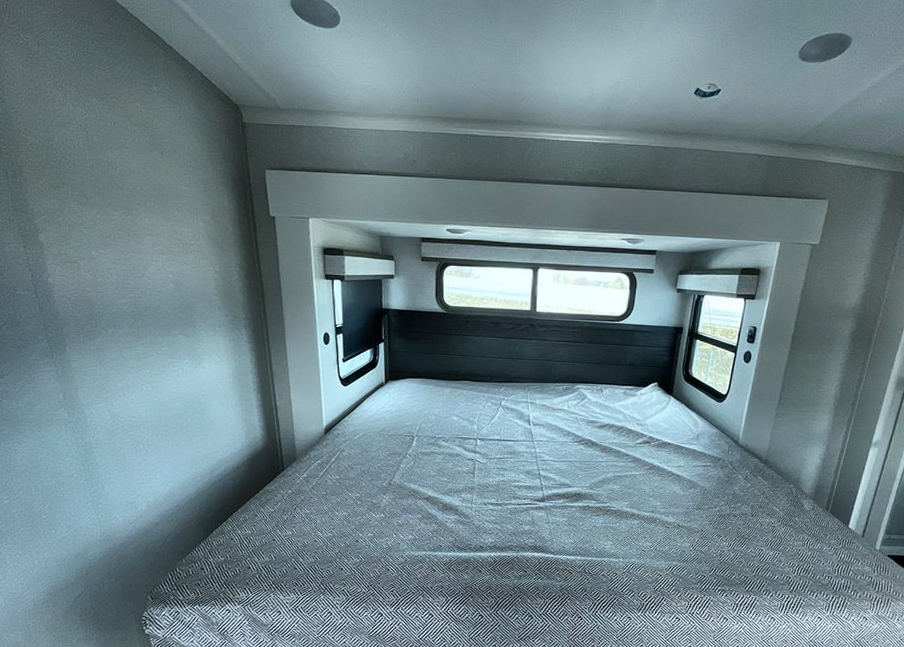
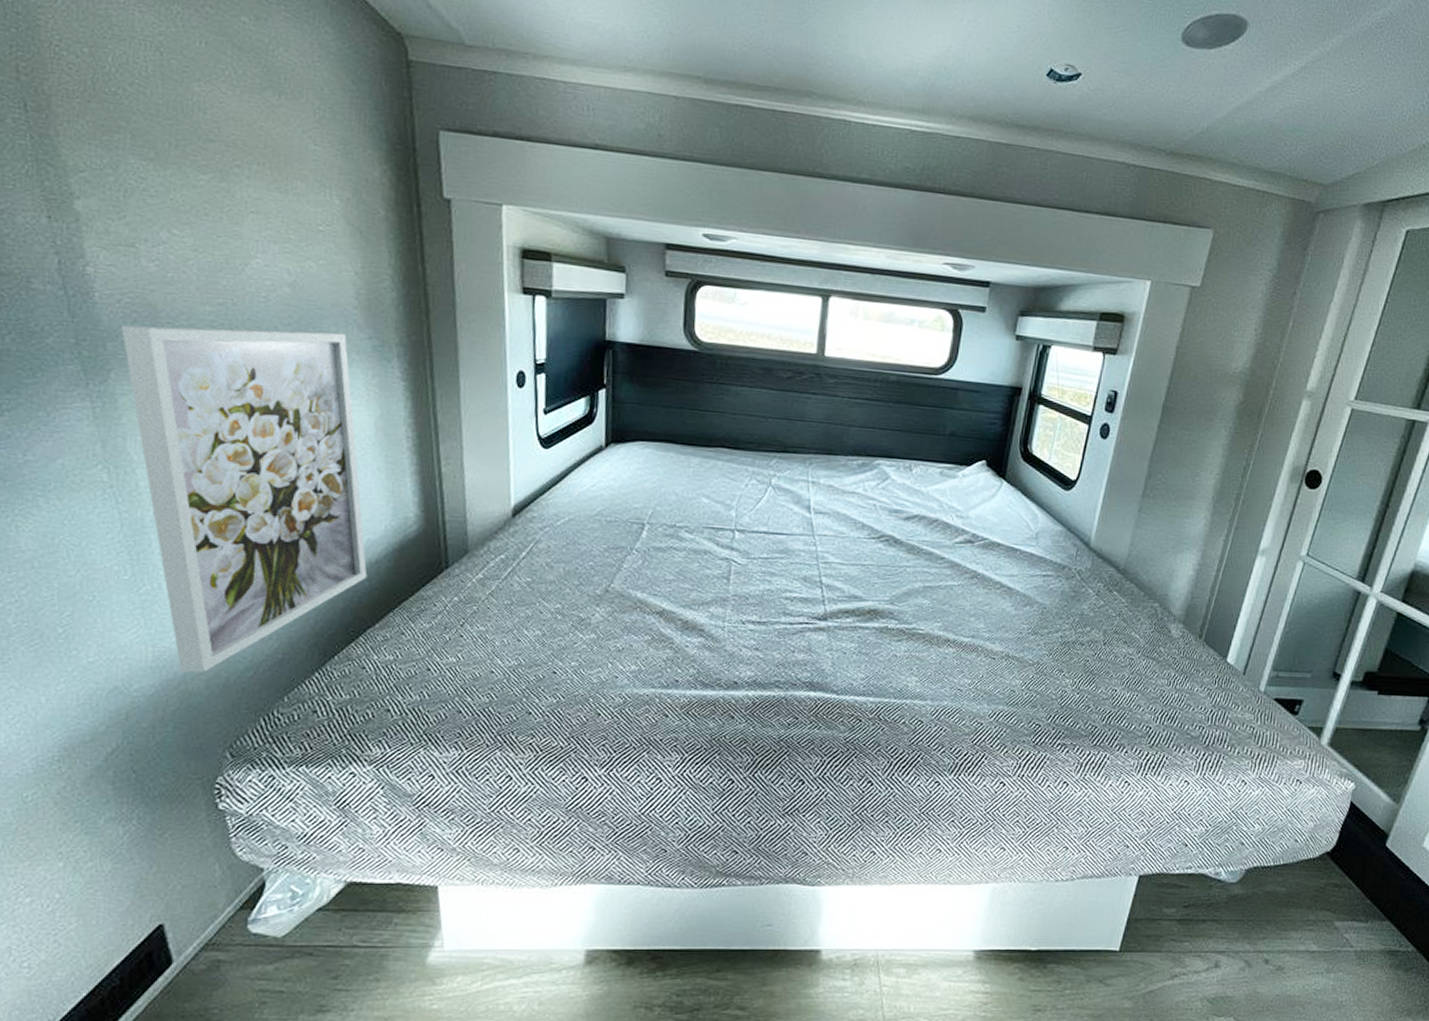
wall art: none [71,312,232,543] -> present [121,324,368,673]

